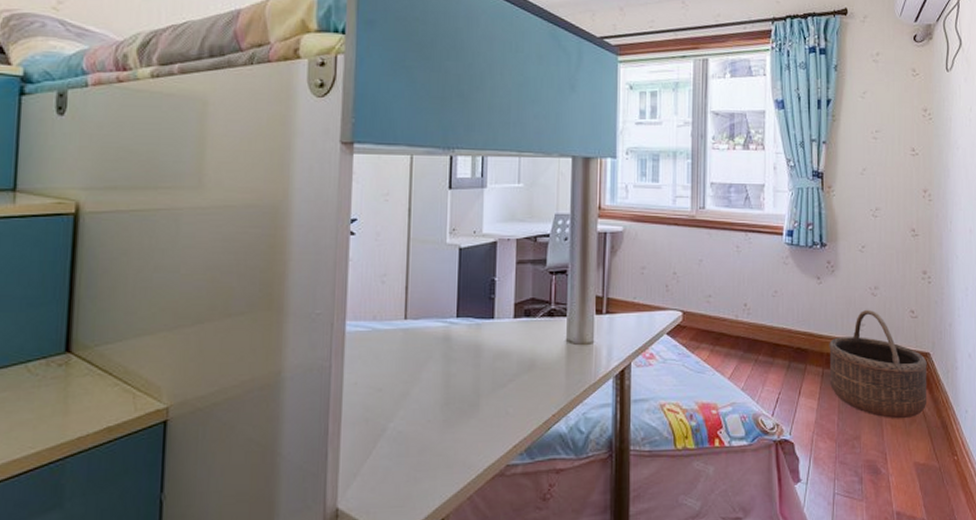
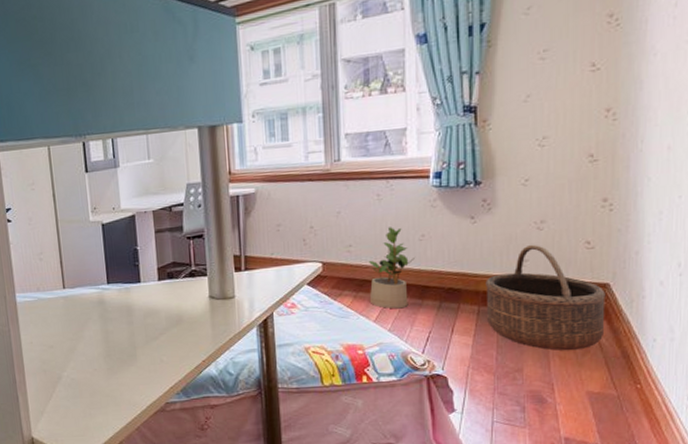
potted plant: none [725,280,768,367] -> present [369,227,415,309]

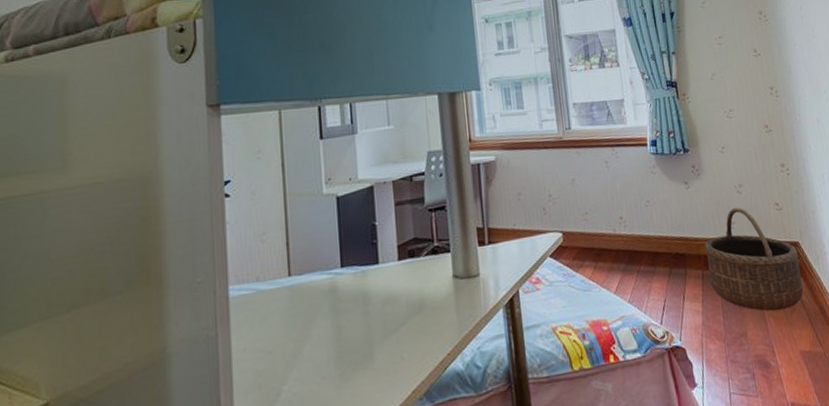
potted plant: present [369,227,415,309] -> none [604,193,644,278]

